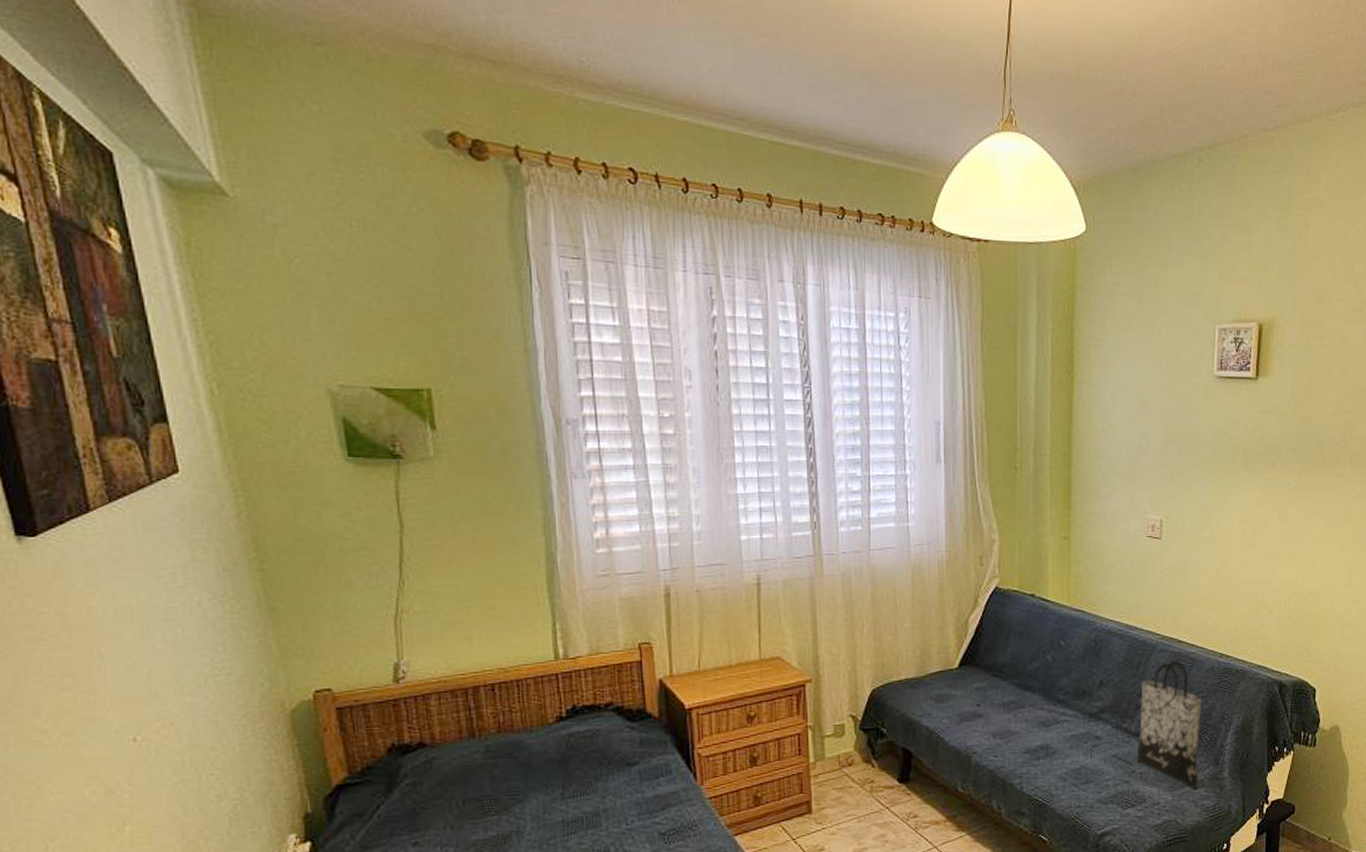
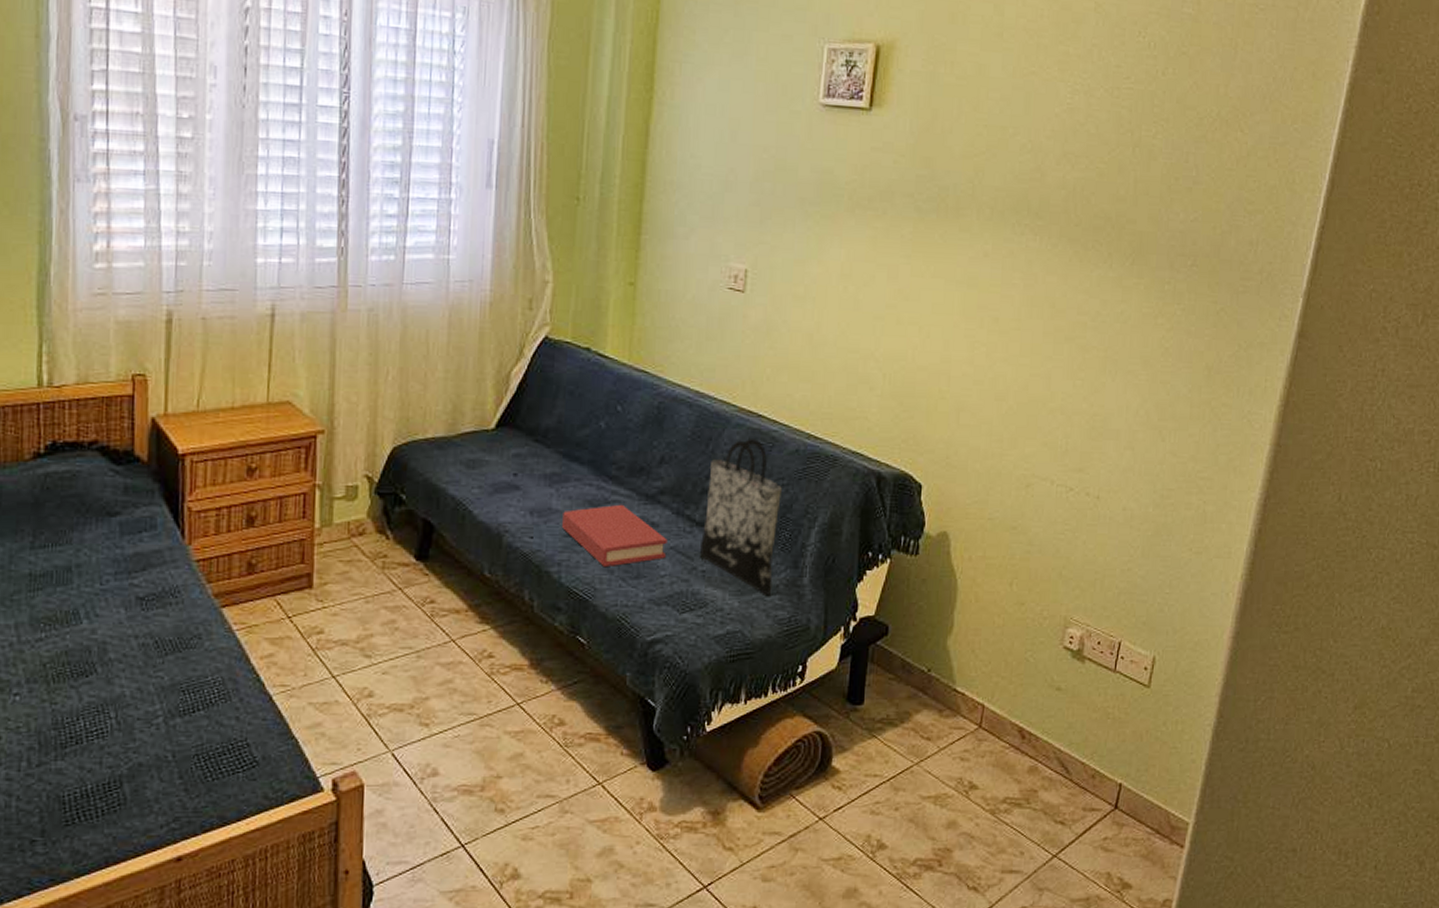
hardback book: none [1021,723,1110,777] -> present [562,504,667,568]

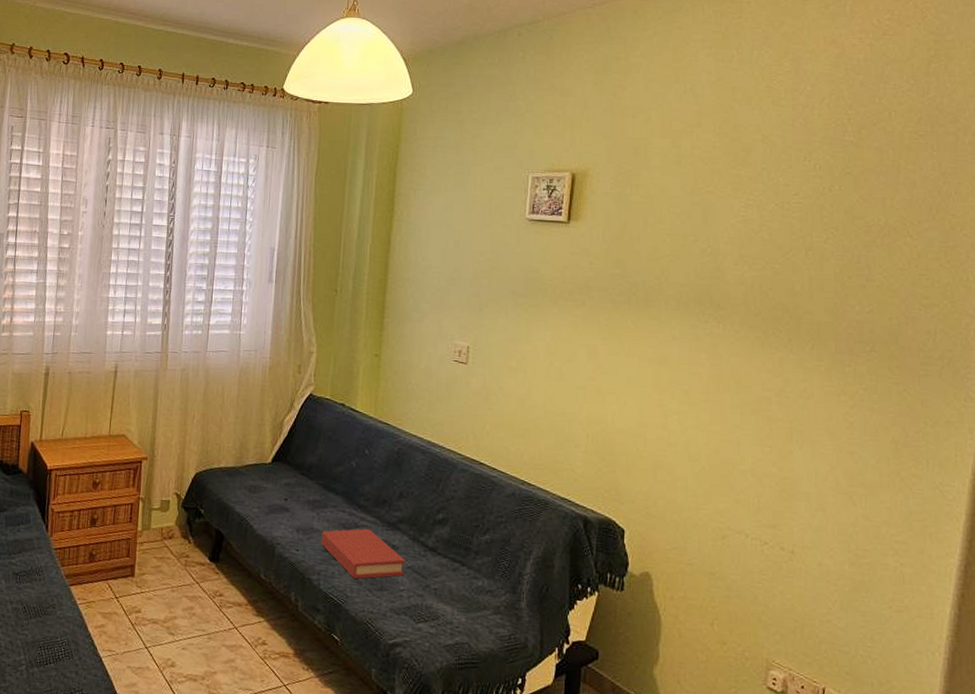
tote bag: present [699,439,782,595] -> none [432,482,501,615]

